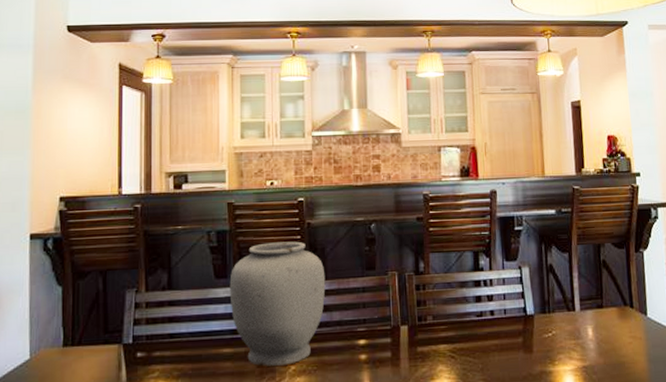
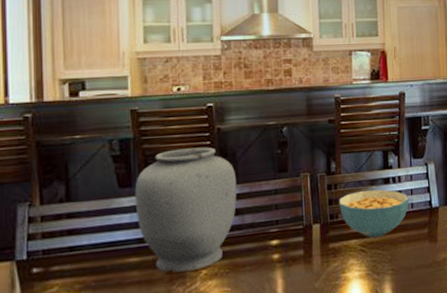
cereal bowl: none [428,292,502,344] -> present [339,189,409,238]

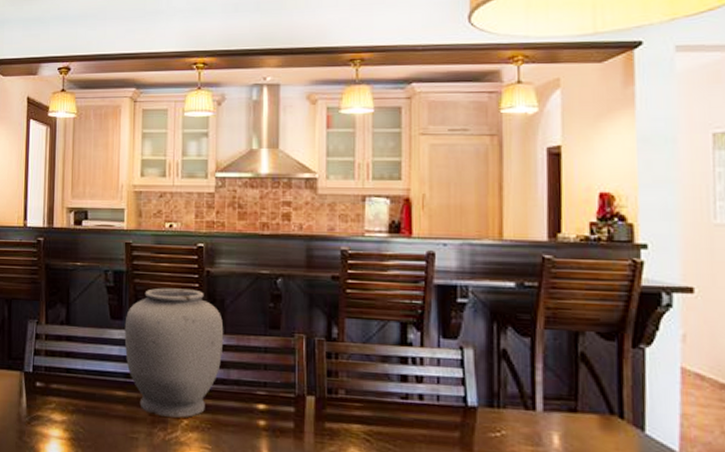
cereal bowl: present [339,189,409,238] -> none [340,366,434,428]

